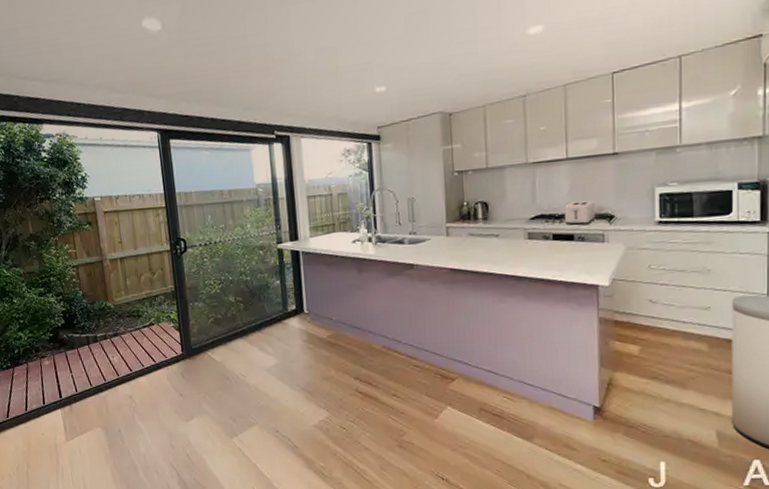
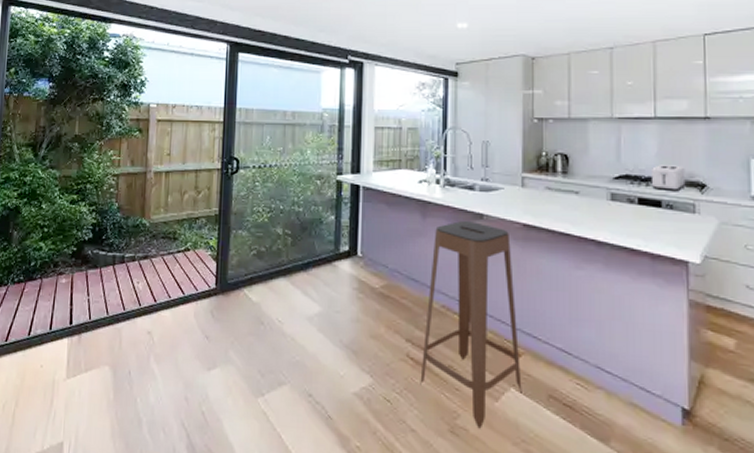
bar stool: none [369,272,457,441] -> present [420,221,522,429]

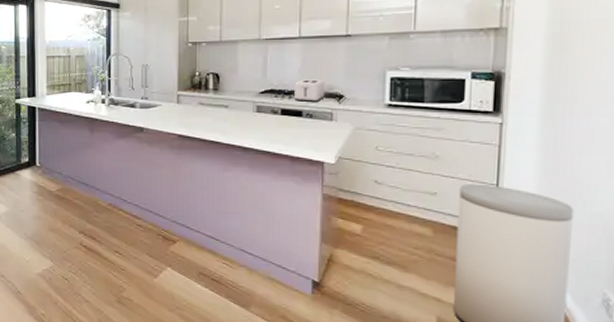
bar stool: present [420,221,522,429] -> none [92,134,177,299]

